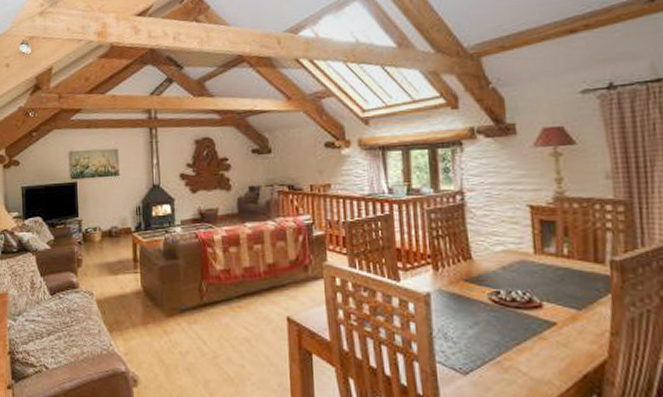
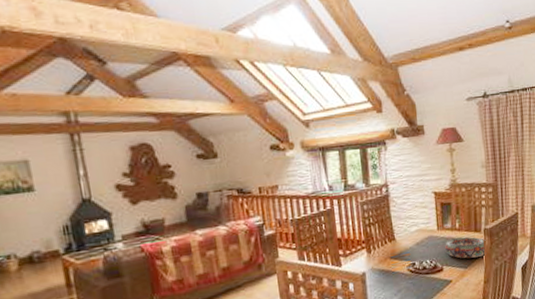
decorative bowl: none [546,267,615,297] -> present [445,237,487,259]

